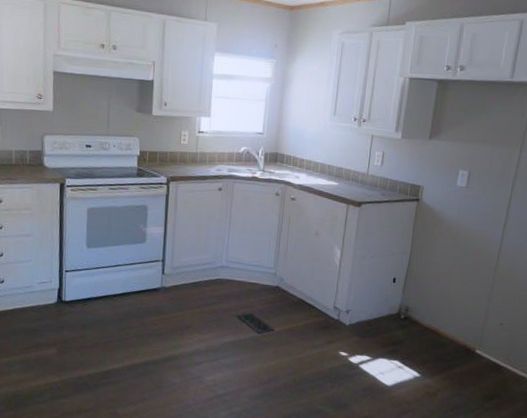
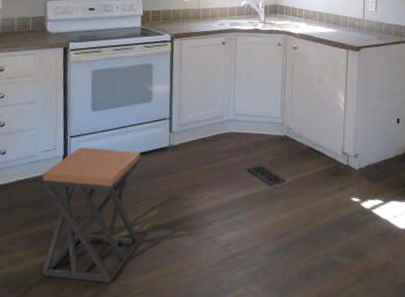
stool: none [37,281,133,410] -> present [42,146,140,283]

